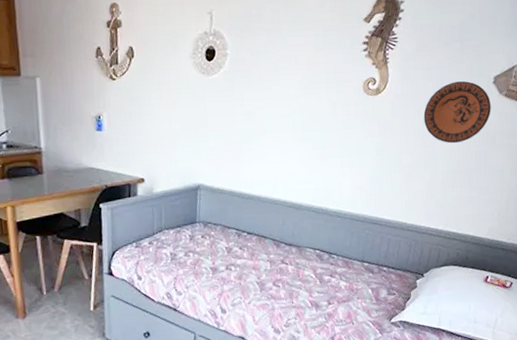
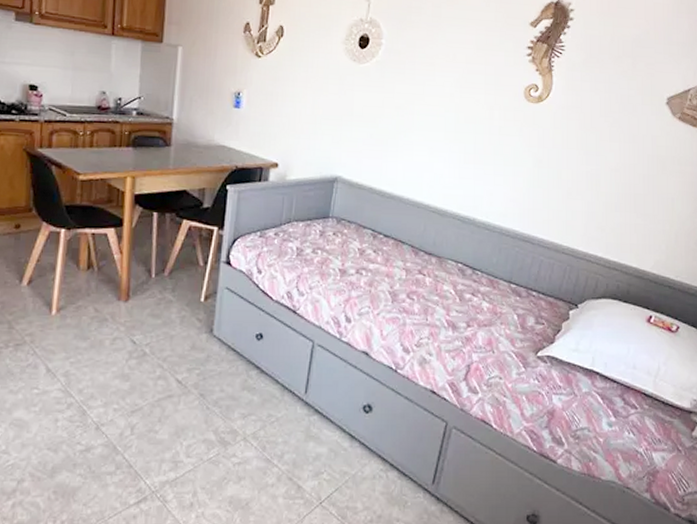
decorative plate: present [423,81,491,144] -> none [588,98,663,164]

